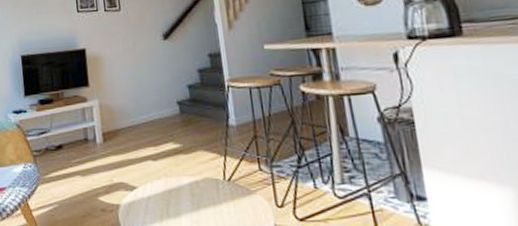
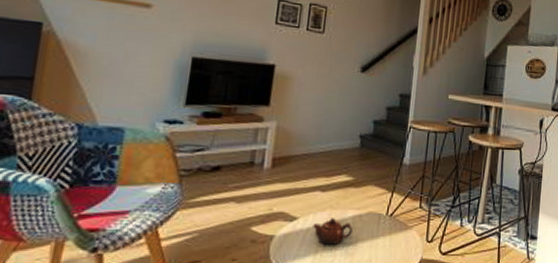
teapot: none [152,186,192,213] -> present [312,218,353,246]

